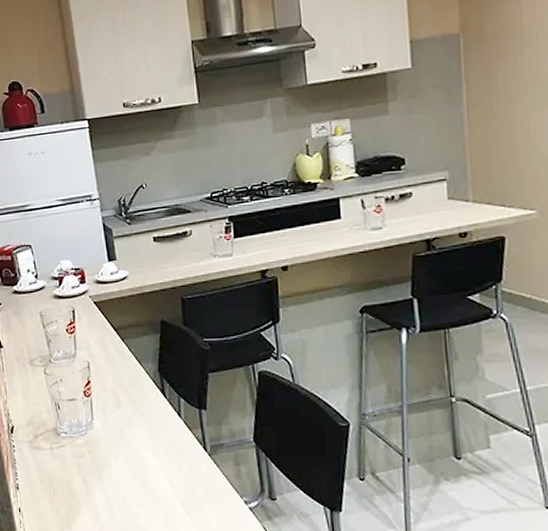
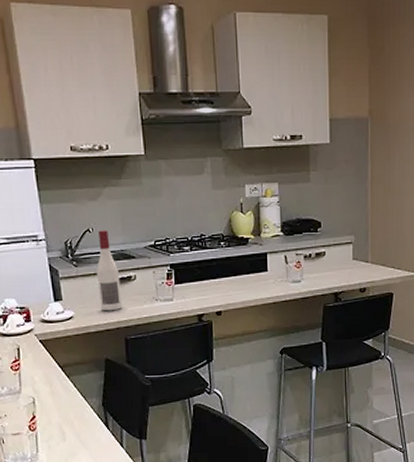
wine bottle: none [151,185,178,270] -> present [97,230,123,311]

